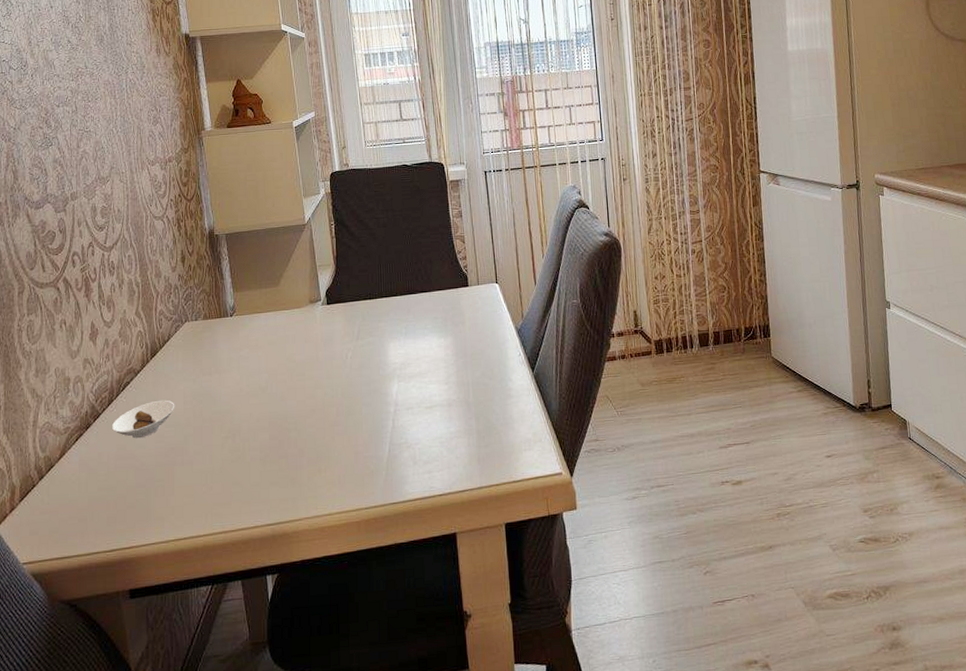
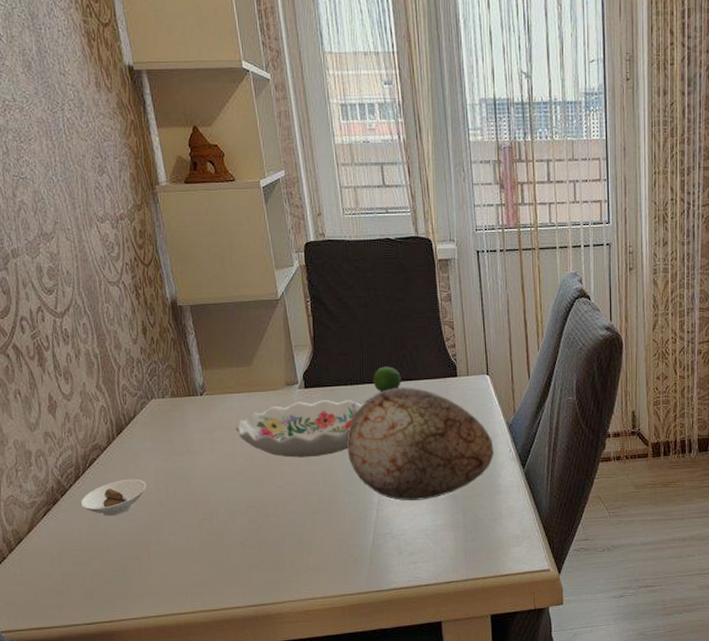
decorative bowl: none [262,313,382,372] -> present [236,399,364,458]
decorative egg: none [365,298,504,409] -> present [347,387,494,501]
fruit: none [390,280,417,305] -> present [373,366,401,392]

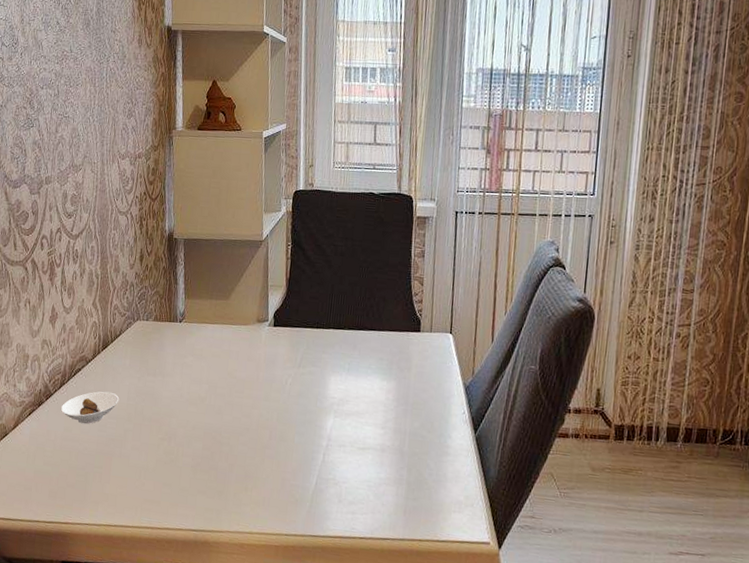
decorative bowl: present [236,399,364,458] -> none [205,338,326,394]
decorative egg: present [347,387,494,501] -> none [304,335,448,451]
fruit: present [373,366,401,392] -> none [338,314,366,339]

